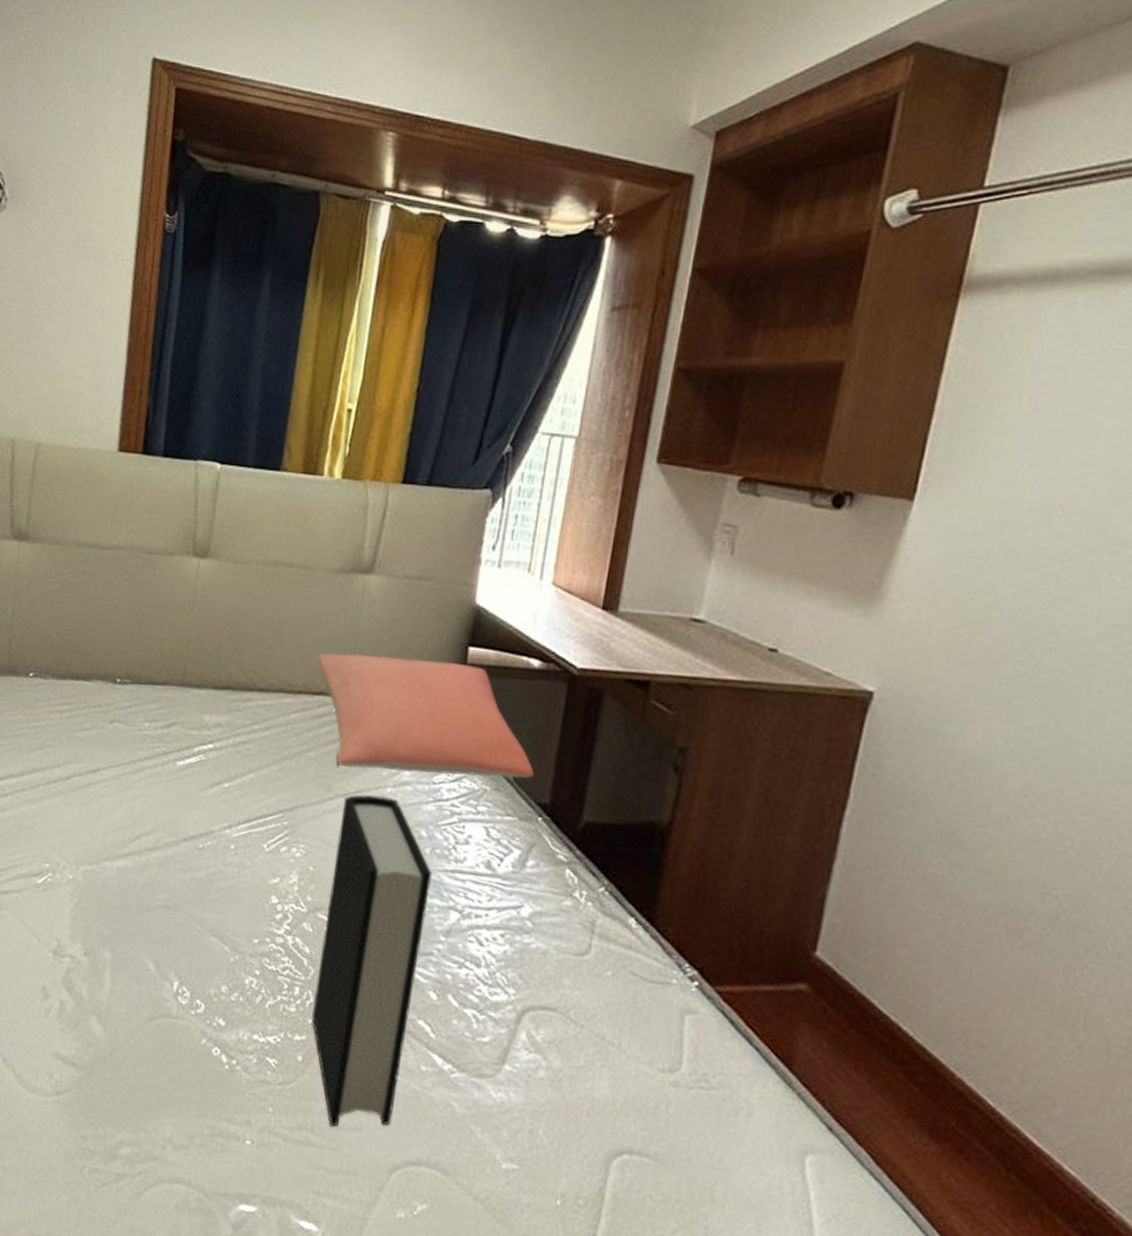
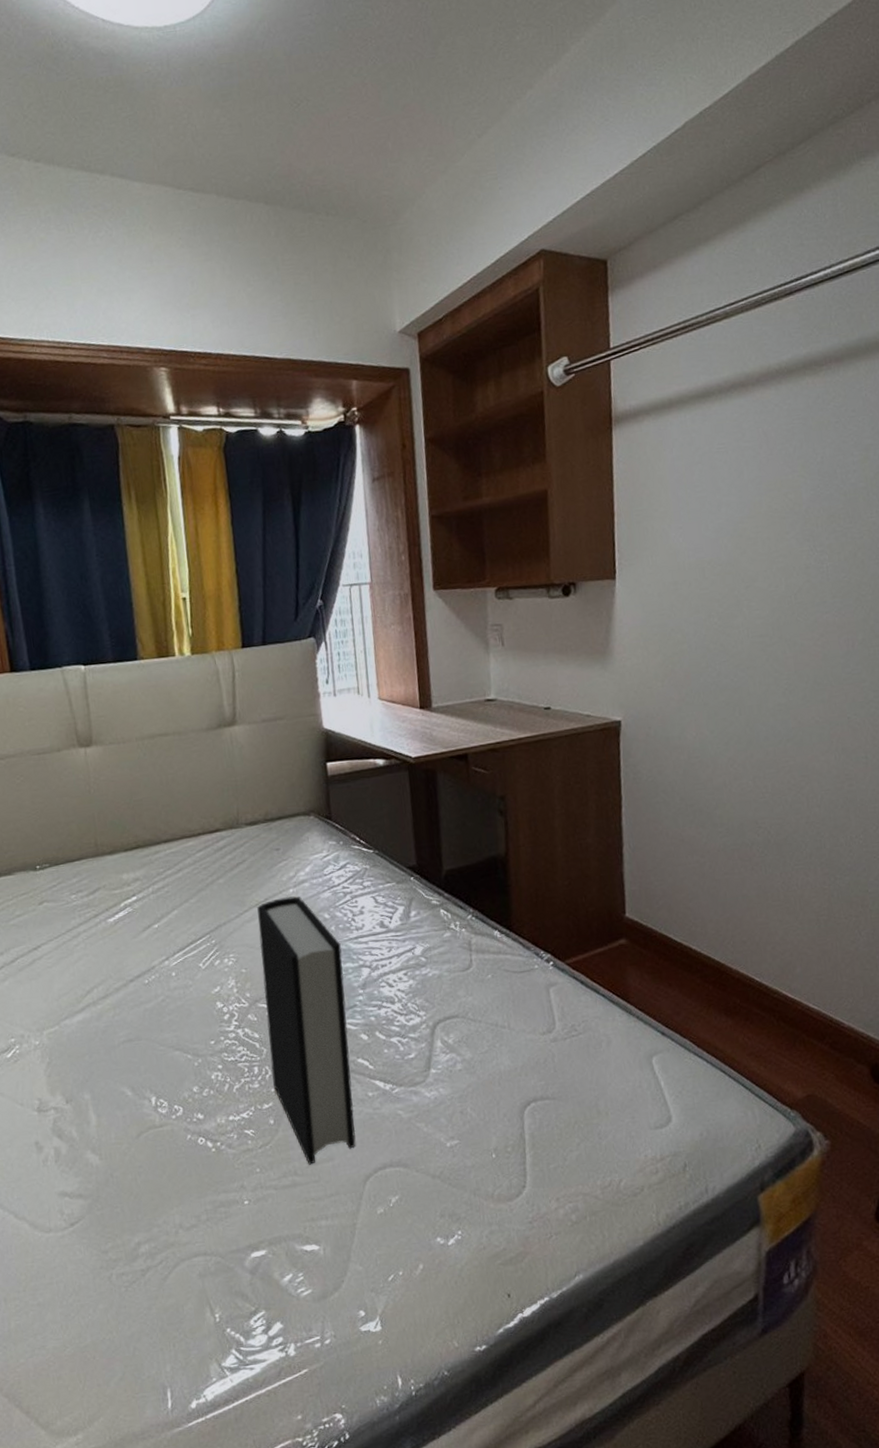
pillow: present [318,653,534,779] -> none [207,776,400,883]

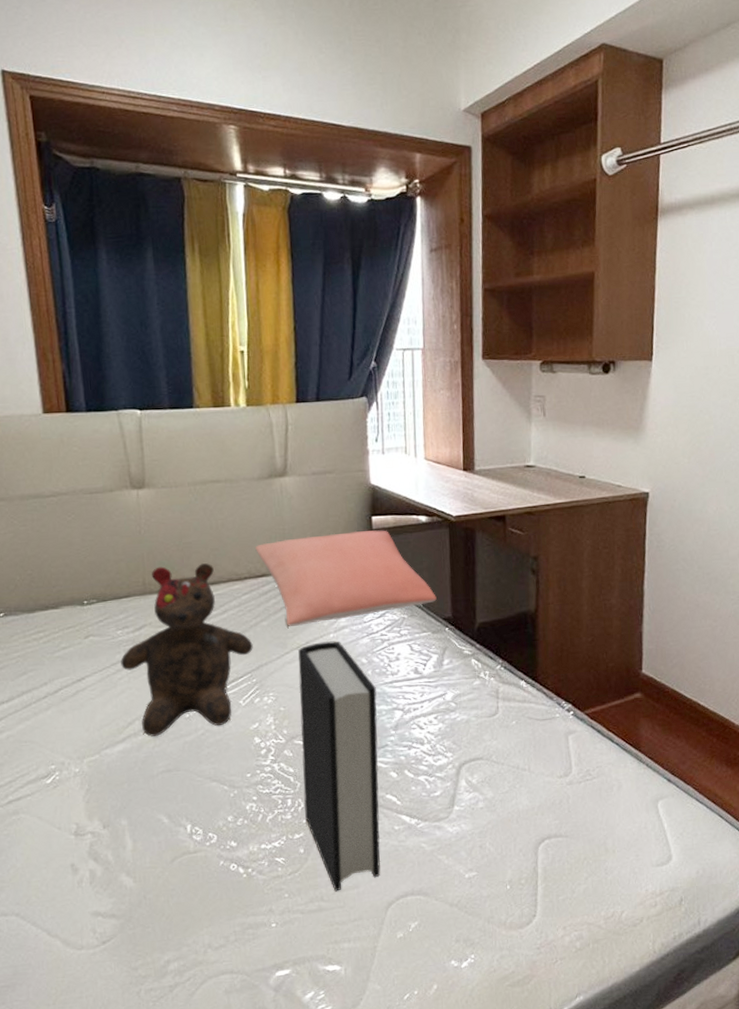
teddy bear: none [76,820,211,1005] -> present [121,562,253,737]
pillow: none [207,776,400,883] -> present [255,530,437,626]

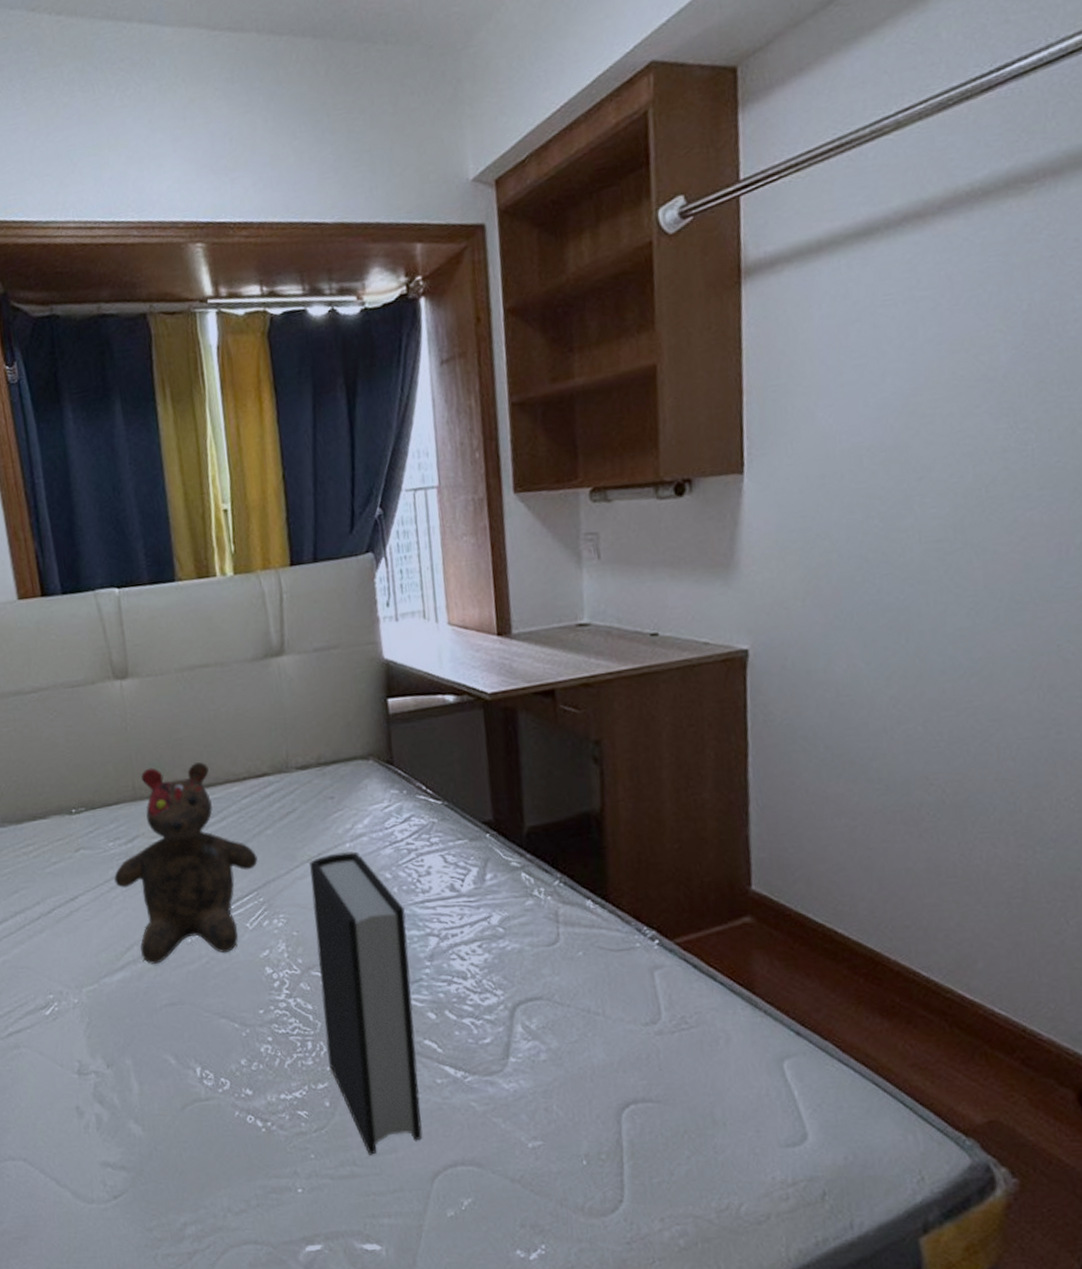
pillow: present [255,530,437,626] -> none [253,714,473,835]

